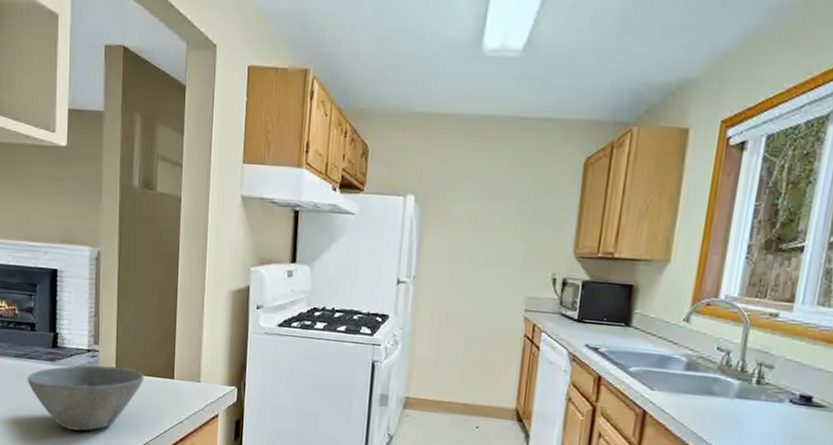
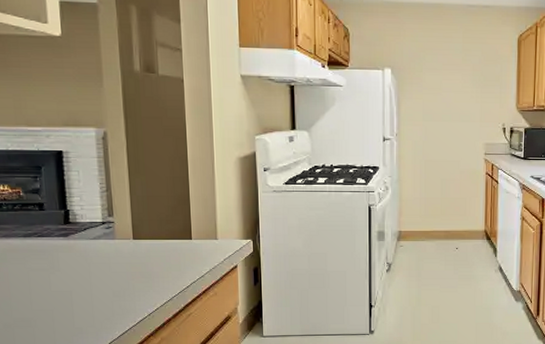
bowl: present [27,365,144,431] -> none [39,235,162,297]

